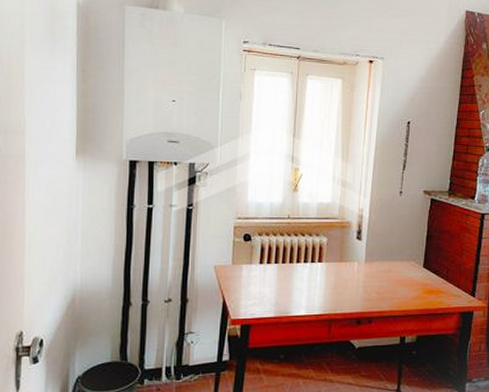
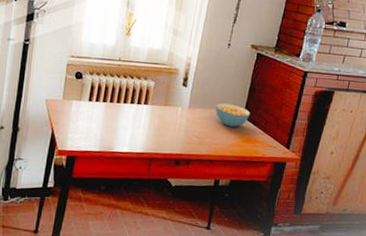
cereal bowl: none [393,254,430,278] -> present [215,103,251,127]

